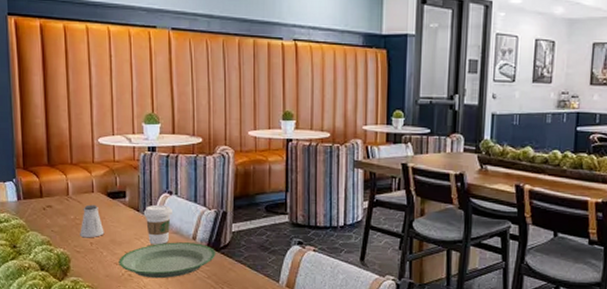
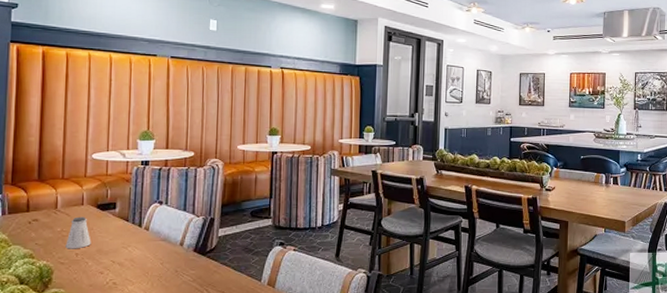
plate: present [118,242,215,279] -> none [104,248,202,285]
coffee cup: present [143,204,172,245] -> none [132,214,161,253]

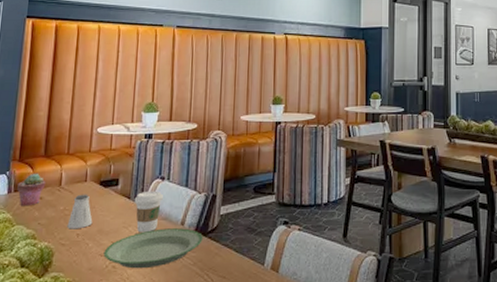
potted succulent: none [11,196,41,228] -> present [17,173,46,207]
plate: none [104,248,202,285] -> present [103,228,203,269]
coffee cup: none [132,214,161,253] -> present [134,191,163,233]

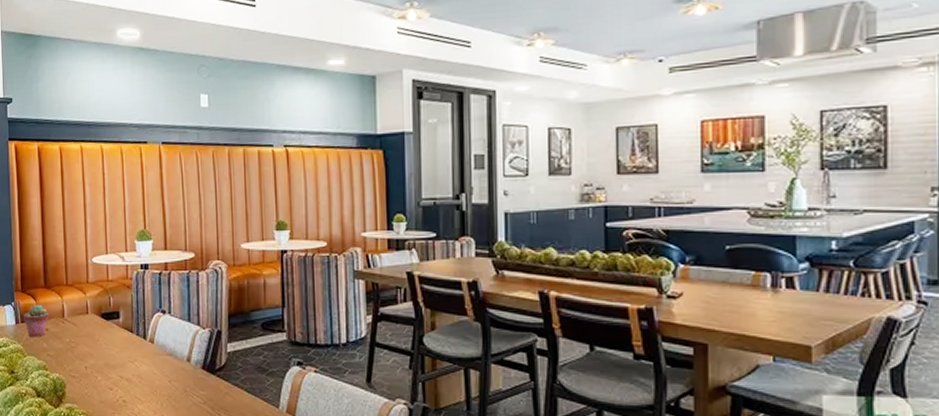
saltshaker: present [67,194,93,229] -> none [75,326,99,362]
plate: present [103,228,203,269] -> none [113,364,211,405]
coffee cup: present [134,191,163,233] -> none [137,325,166,368]

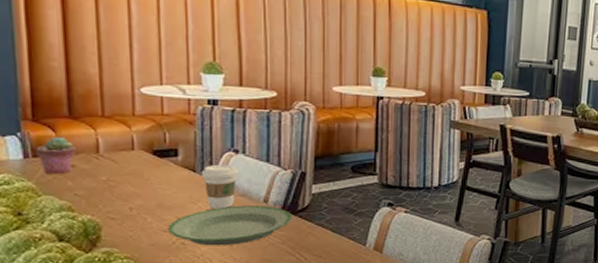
plate: none [113,364,211,405] -> present [168,205,292,246]
coffee cup: none [137,325,166,368] -> present [201,164,238,209]

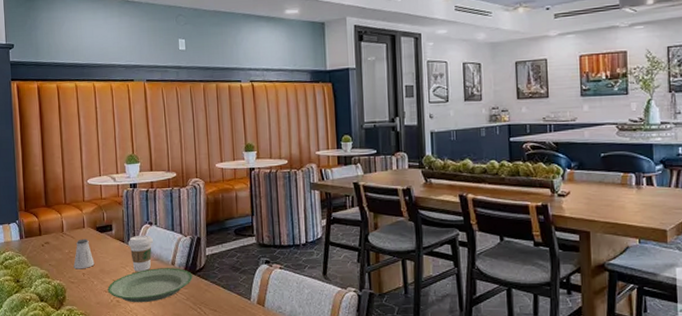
potted succulent: present [36,136,77,175] -> none [27,221,50,250]
saltshaker: none [114,164,149,203] -> present [73,238,95,269]

